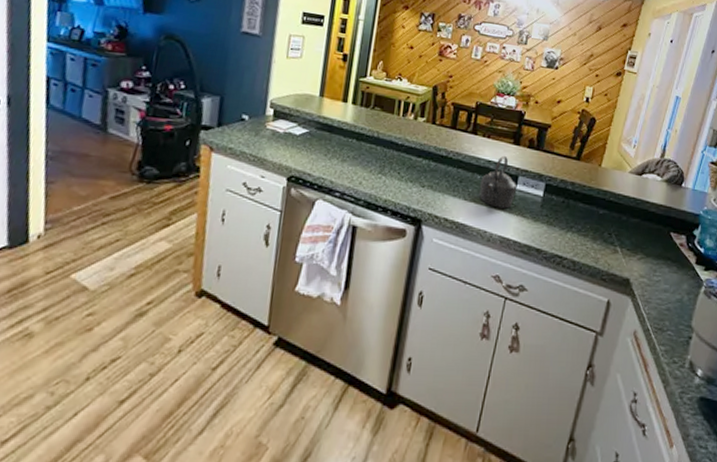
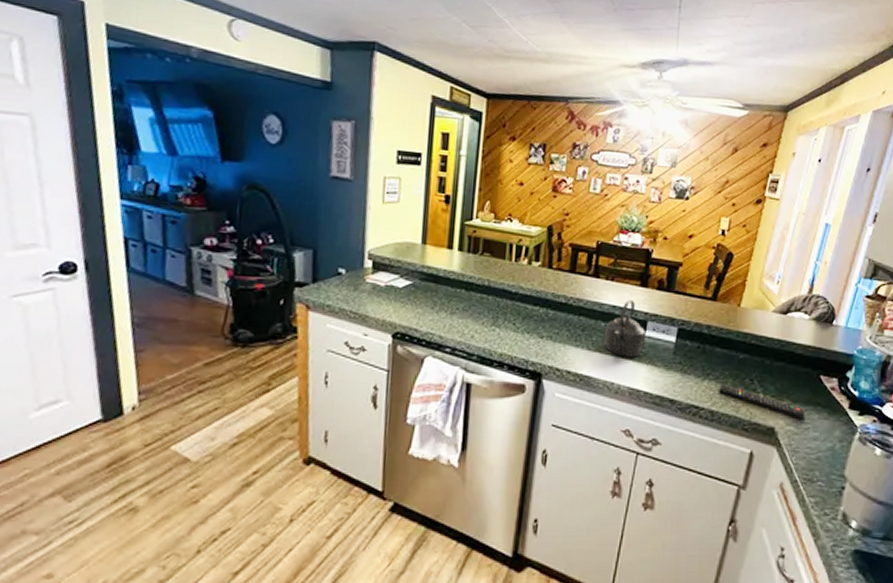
remote control: none [581,235,657,272] -> present [719,383,805,419]

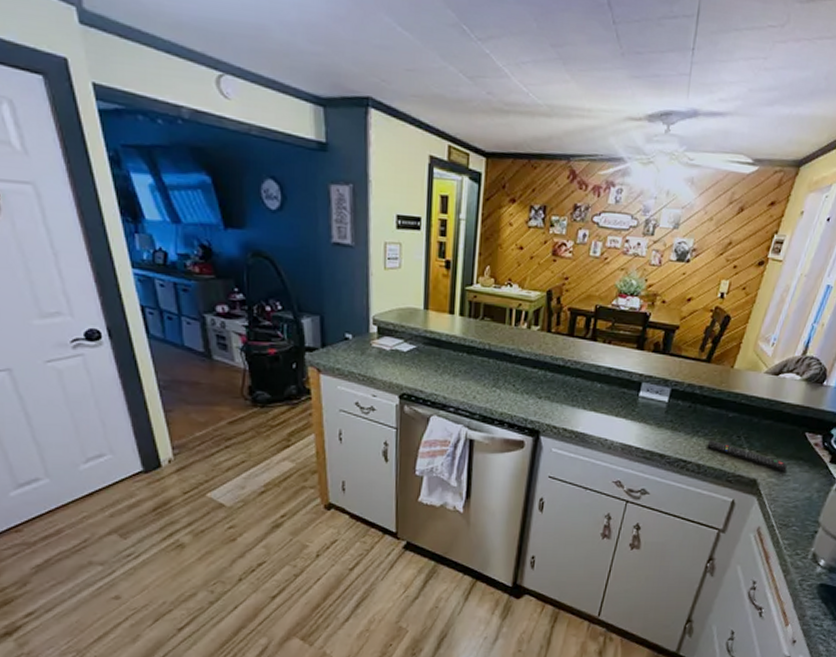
kettle: present [605,299,645,357] -> none [600,361,639,416]

